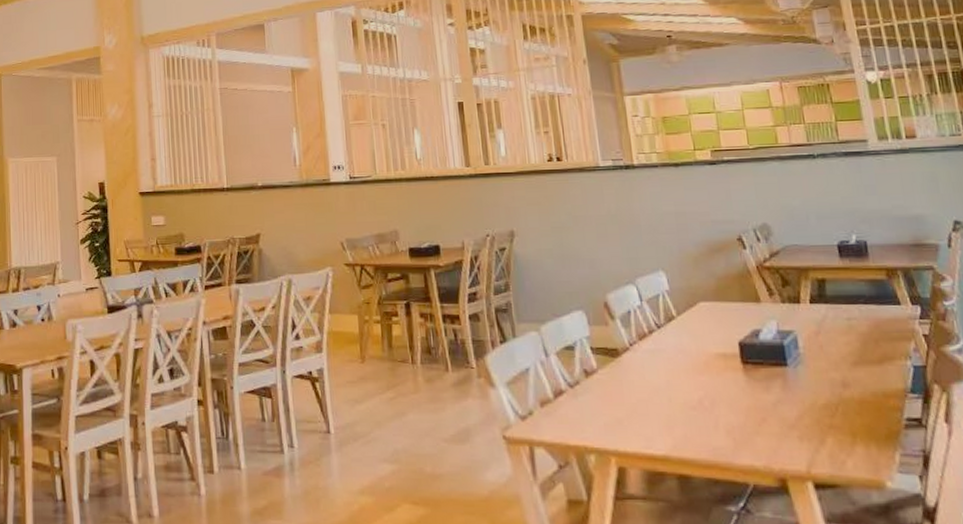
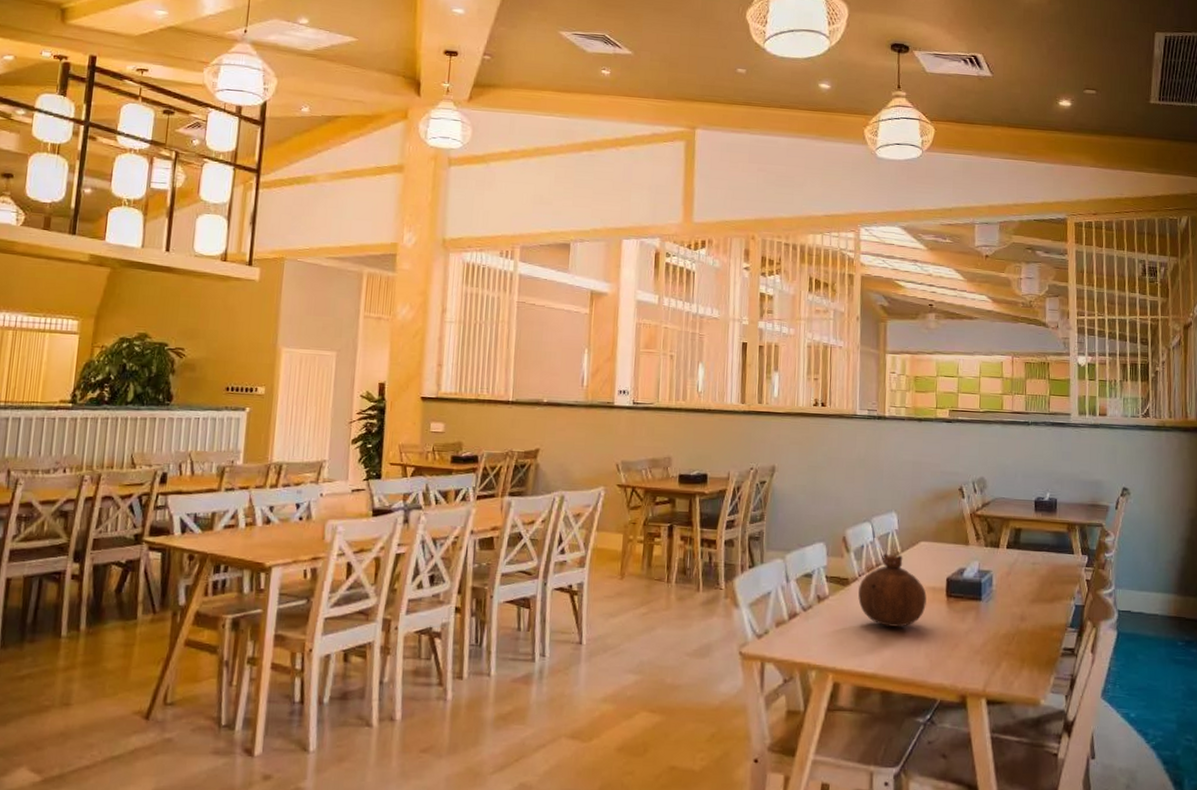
teapot: none [631,318,718,403] -> present [858,553,927,628]

